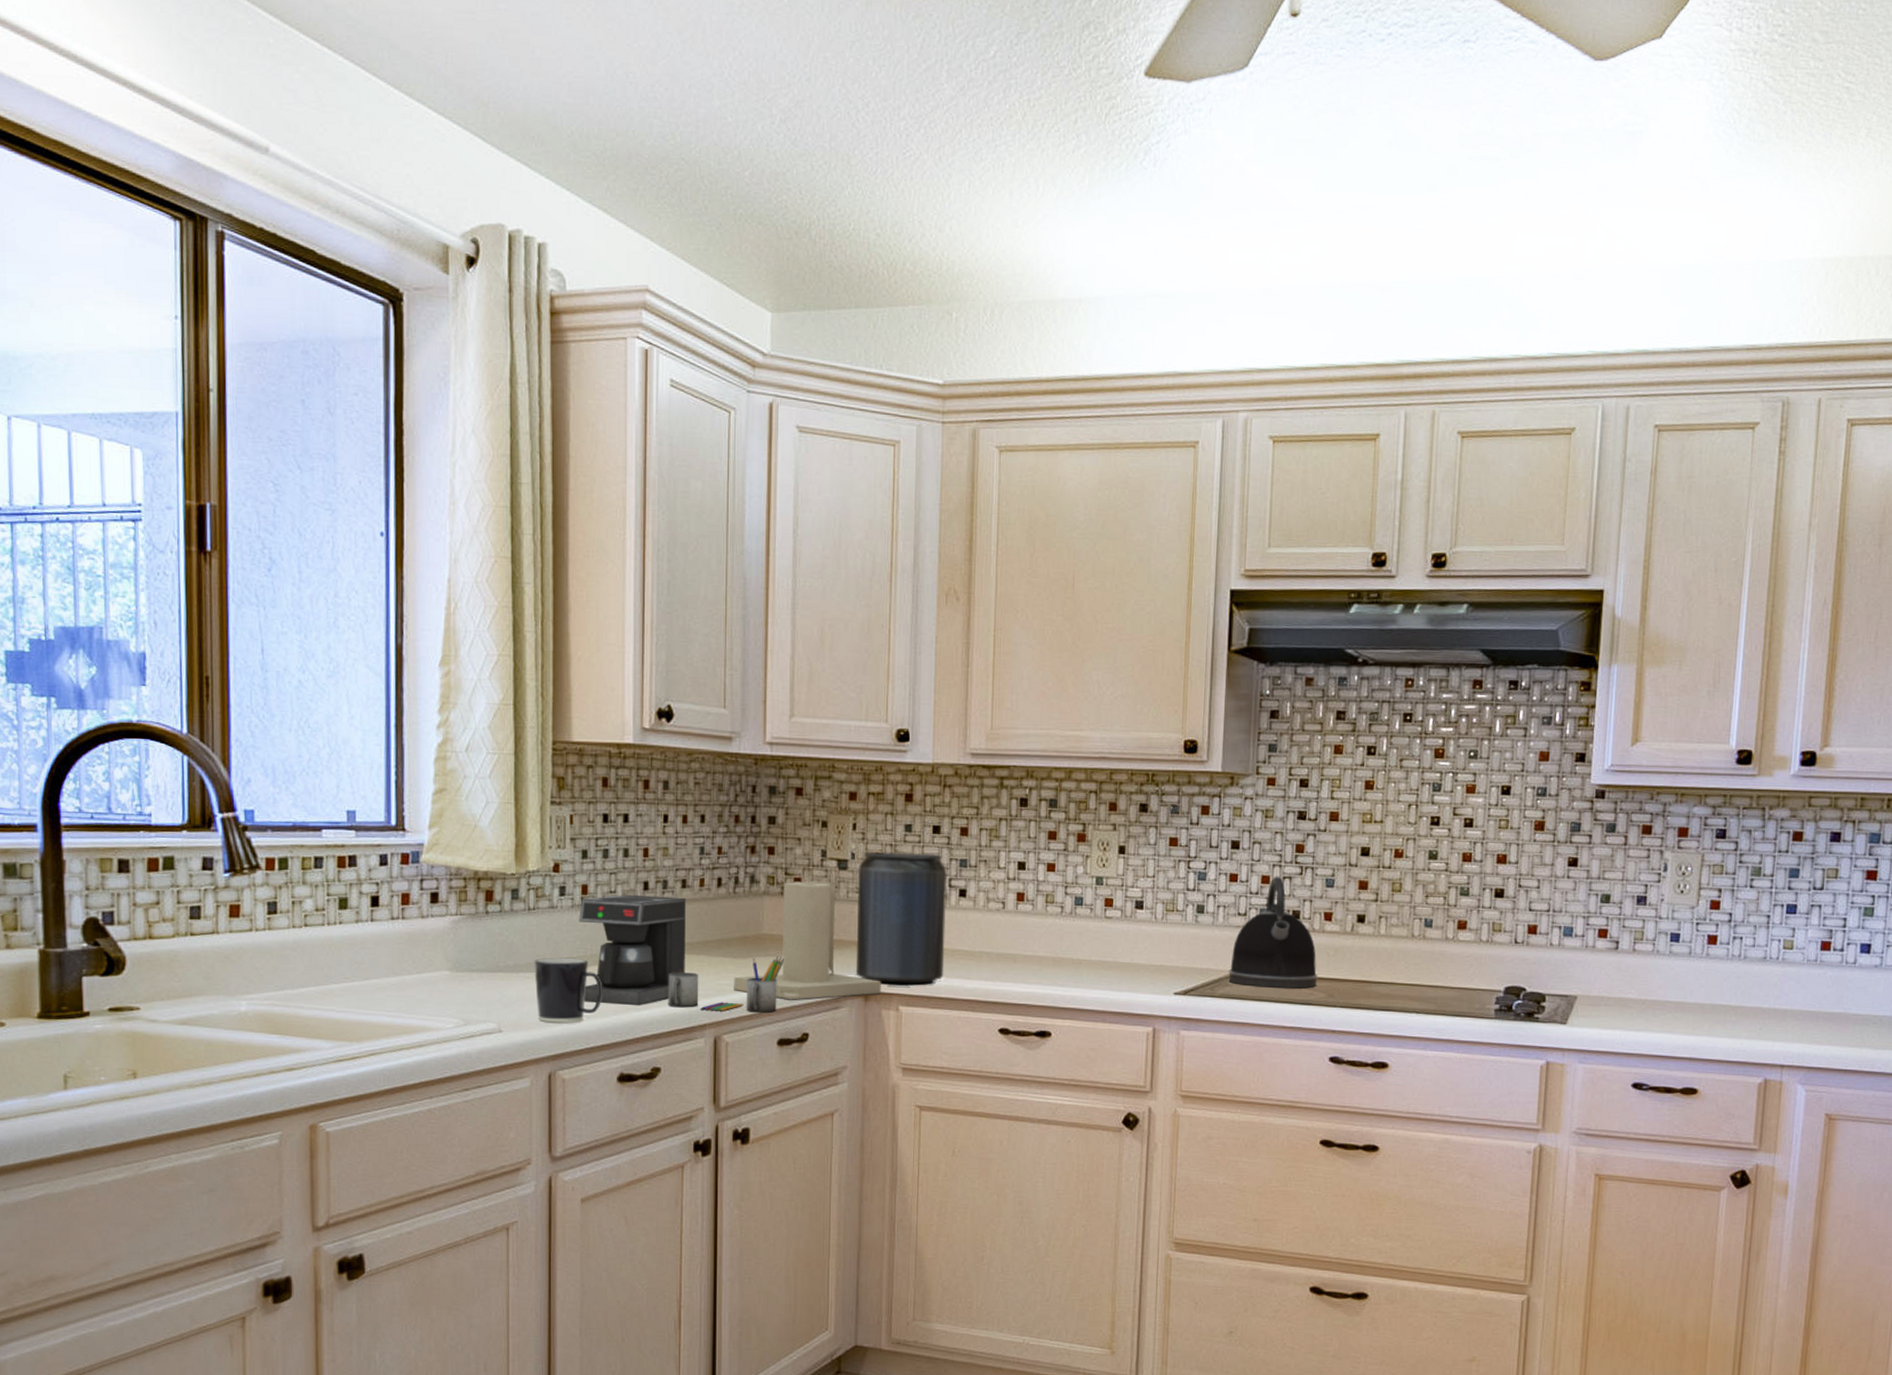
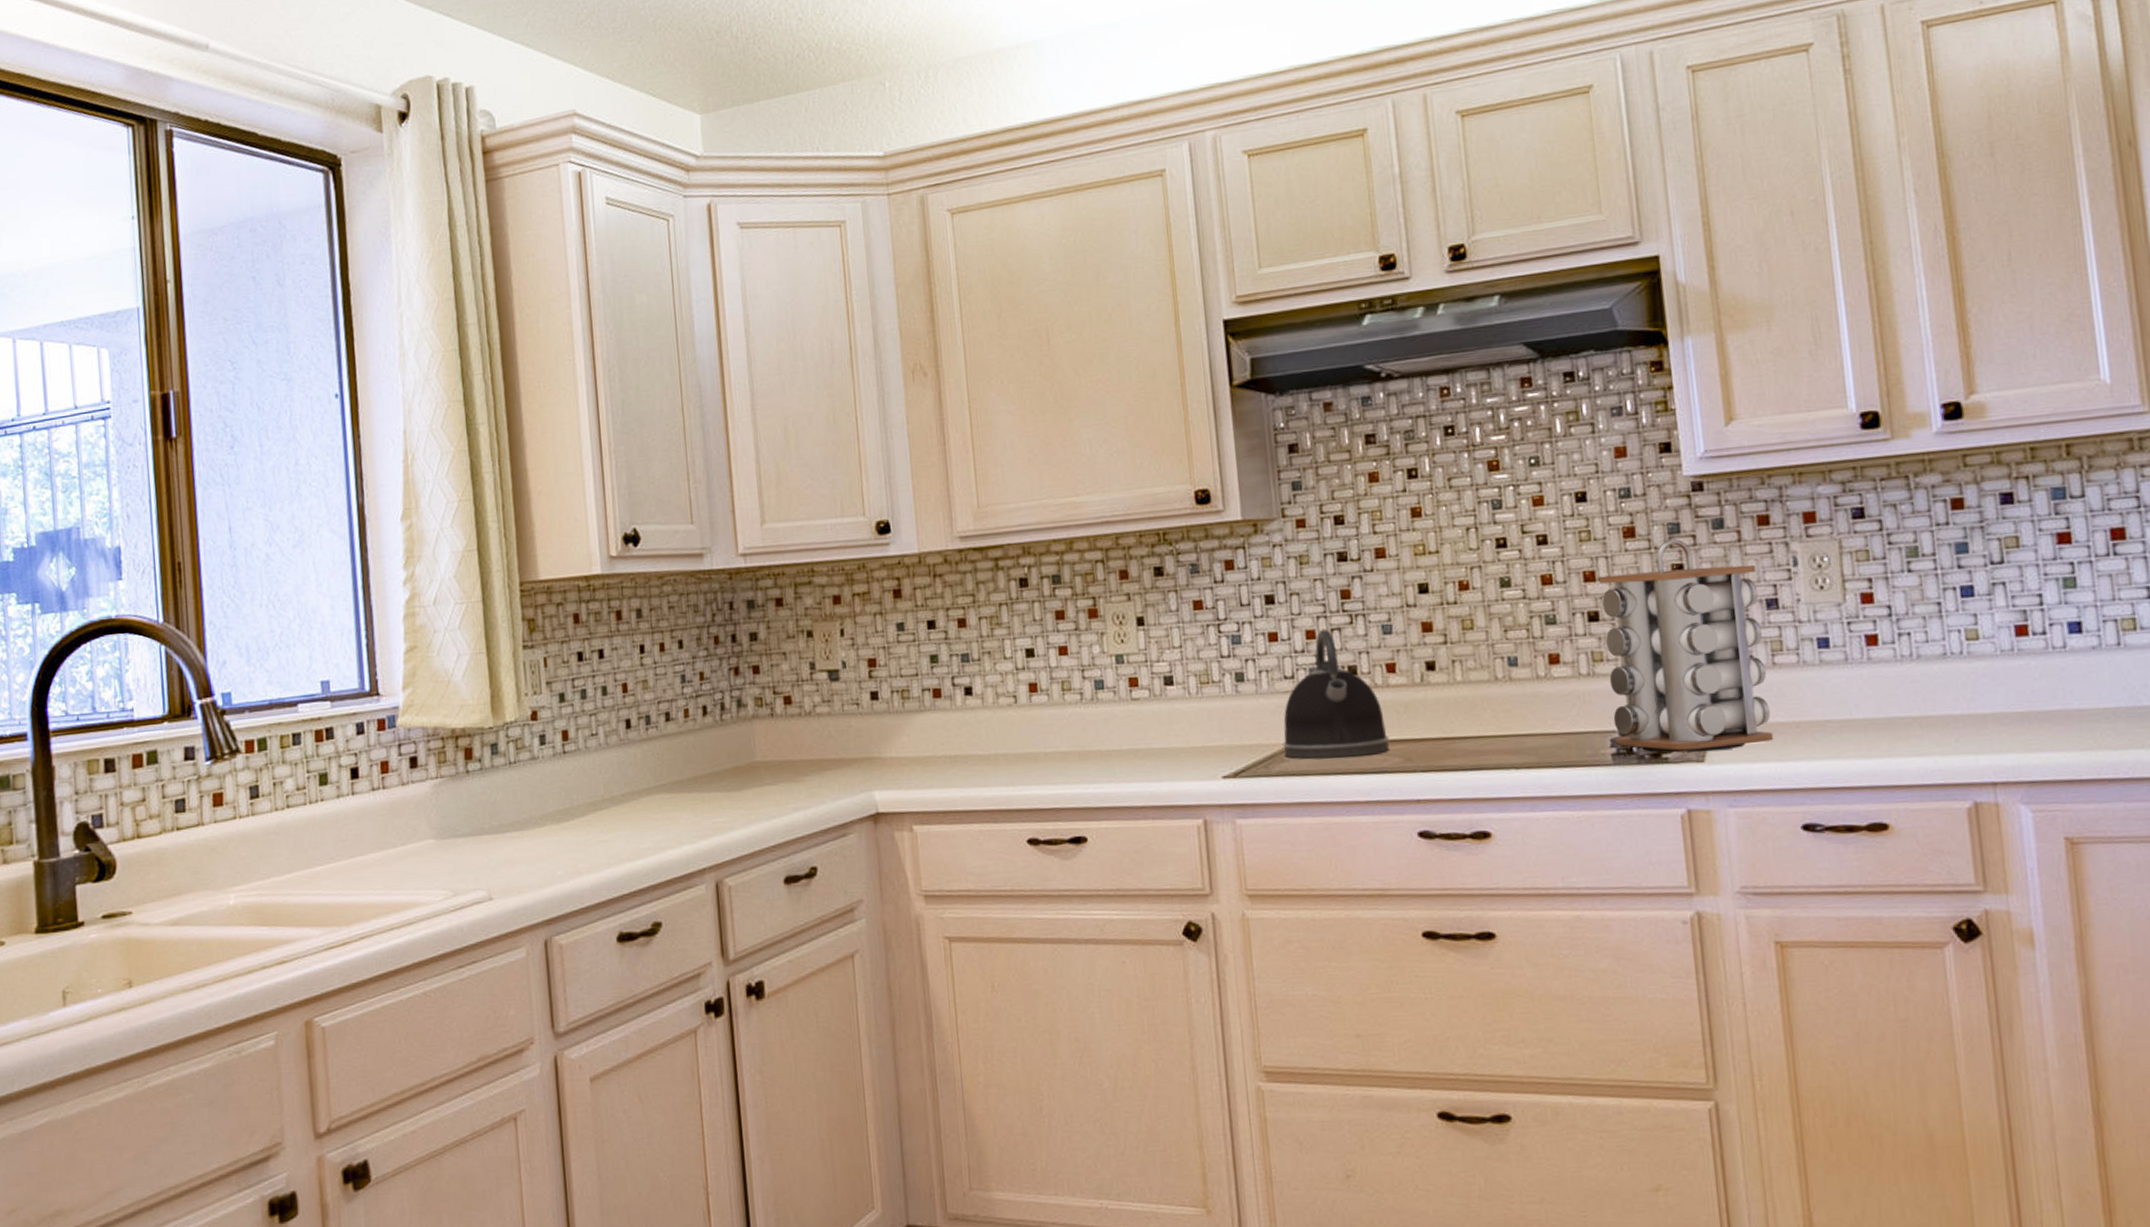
mug: present [534,957,603,1024] -> none [519,810,594,885]
coffee maker: present [579,894,784,1014] -> none [561,731,782,858]
paper towel roll: present [734,880,881,1001] -> none [730,695,891,833]
soda can: present [855,852,948,987] -> none [851,652,959,804]
spice rack: none [1500,836,1634,1016] -> present [1598,539,1774,753]

